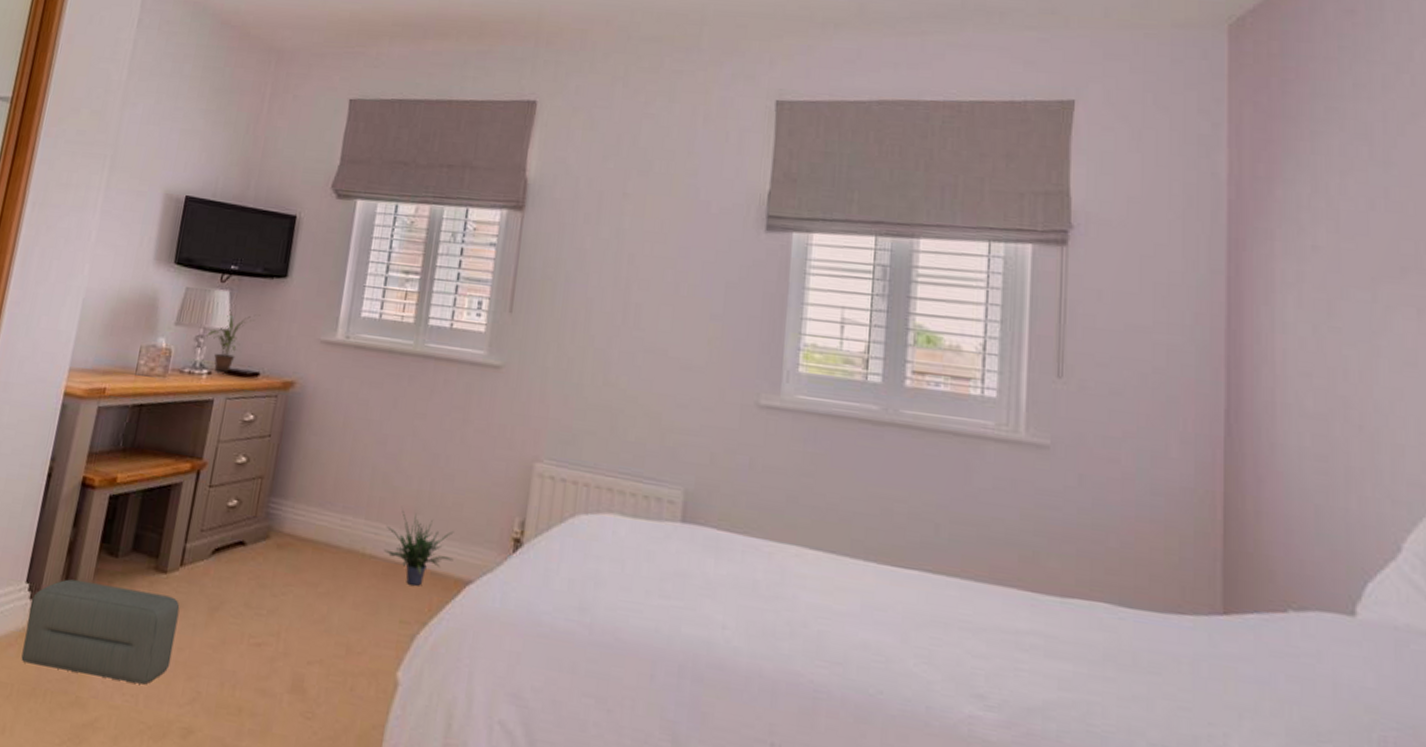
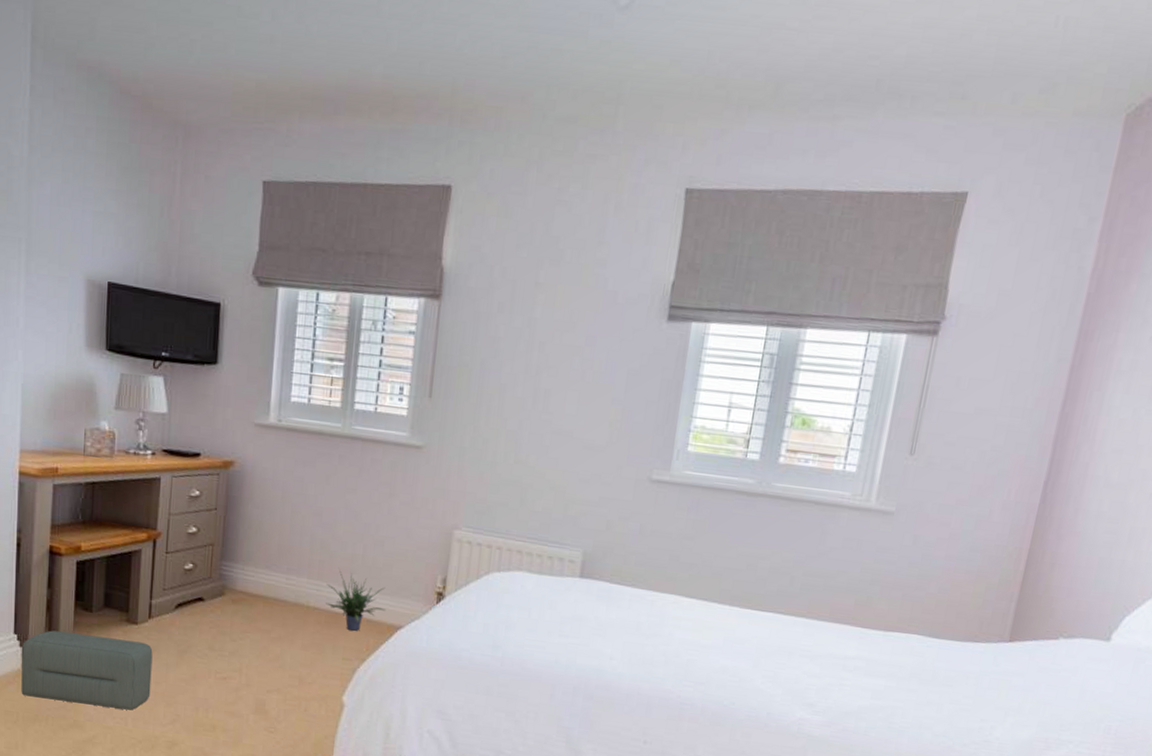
potted plant: present [205,310,261,372] -> none [144,395,196,453]

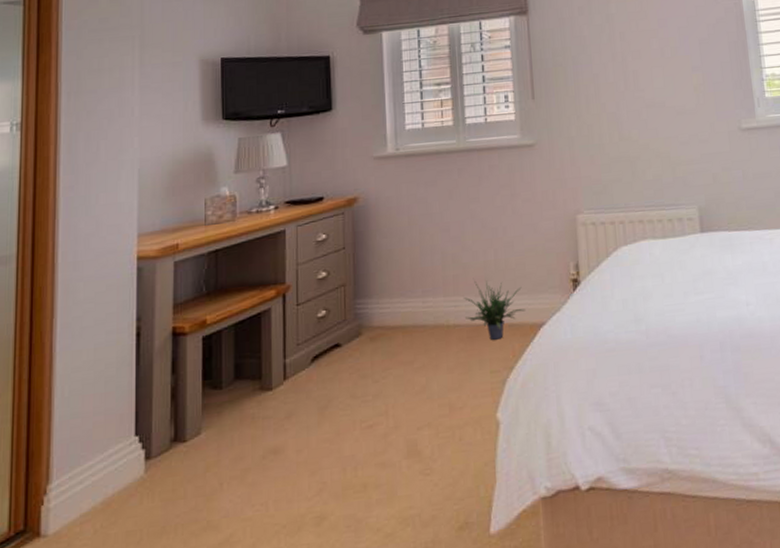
pouf: present [21,630,153,710] -> none [144,408,292,507]

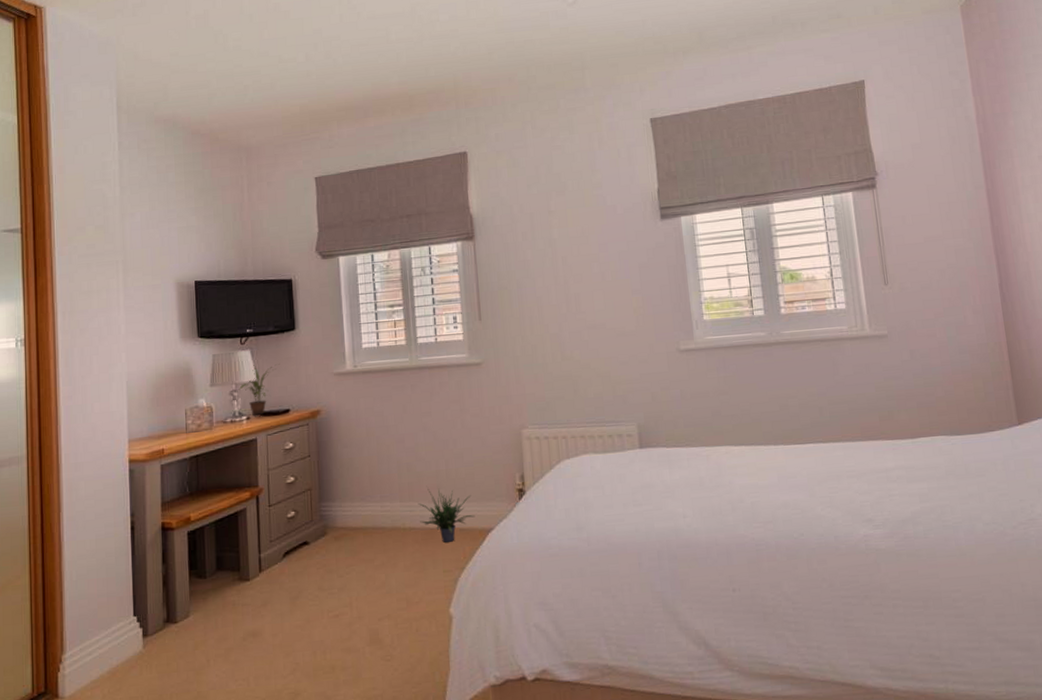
potted plant: none [264,147,314,204] -> present [237,364,280,415]

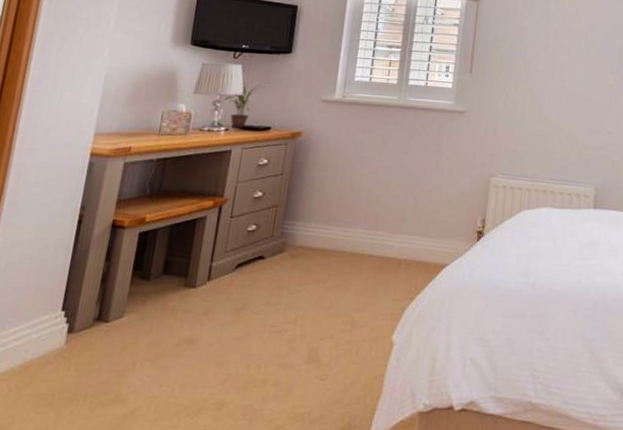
potted plant: present [418,485,475,543] -> none [379,217,433,273]

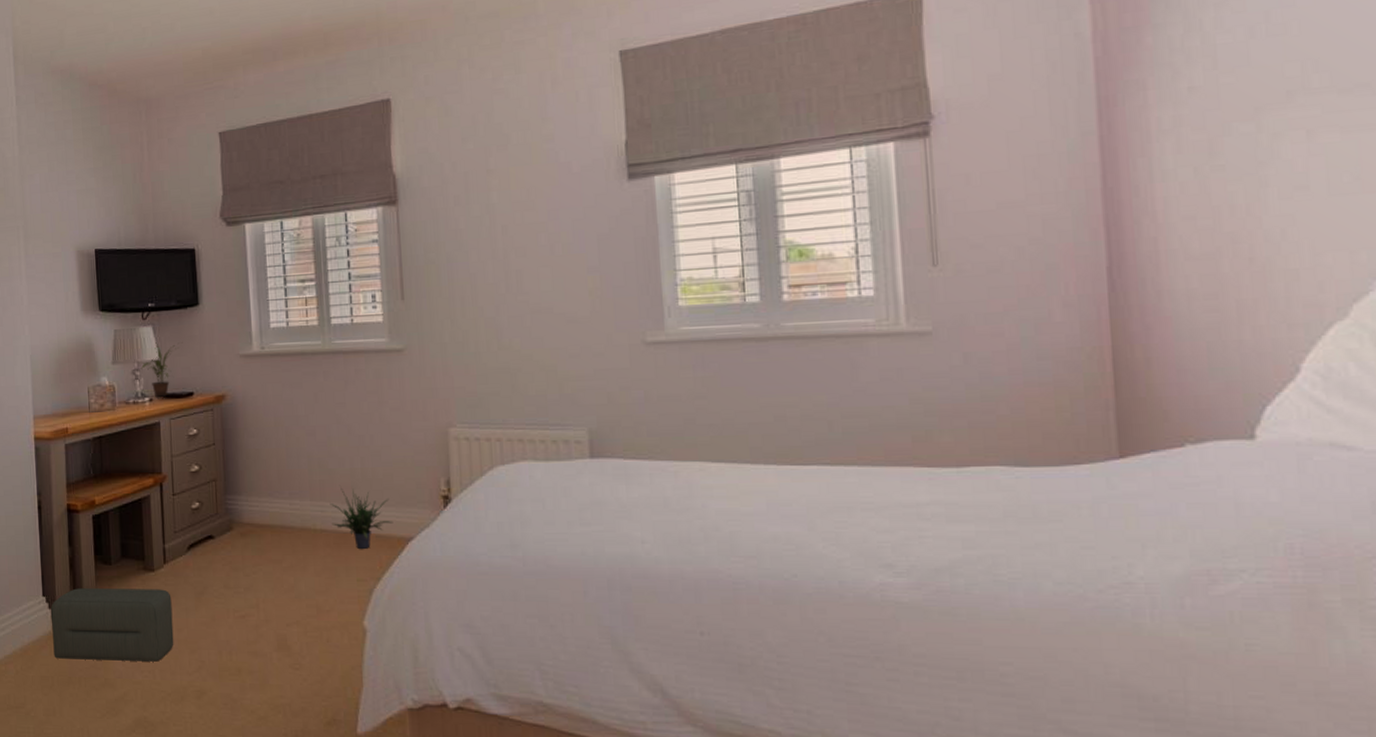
pouf: none [60,303,209,376] -> present [50,588,174,662]
potted plant: none [379,217,433,273] -> present [329,484,394,549]

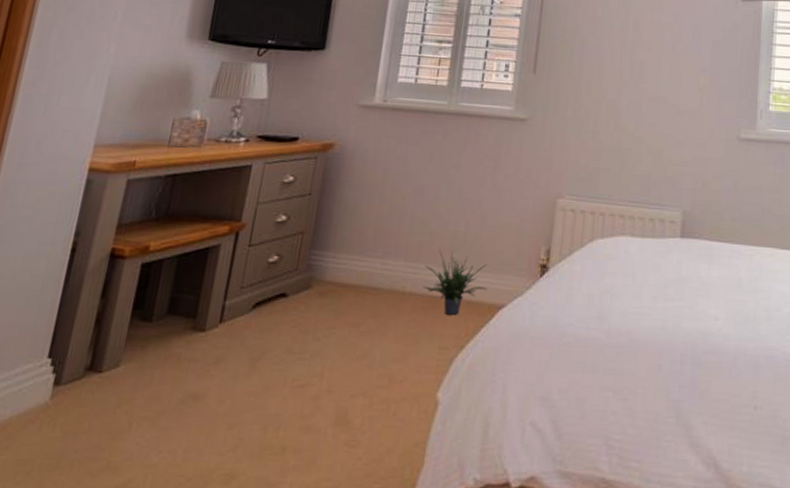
pouf: present [50,588,174,662] -> none [43,349,220,440]
potted plant: present [139,342,183,397] -> none [242,81,299,139]

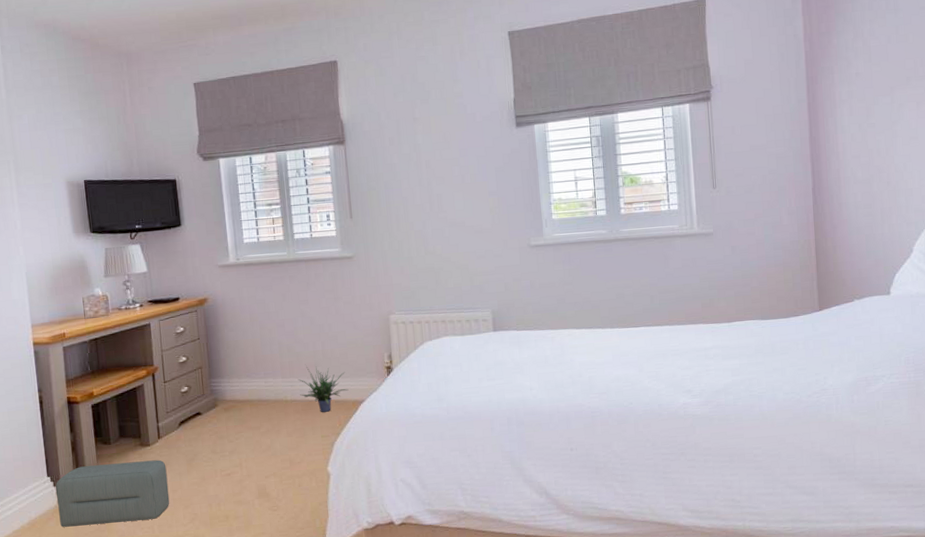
pouf: none [43,349,220,440] -> present [55,460,170,527]

